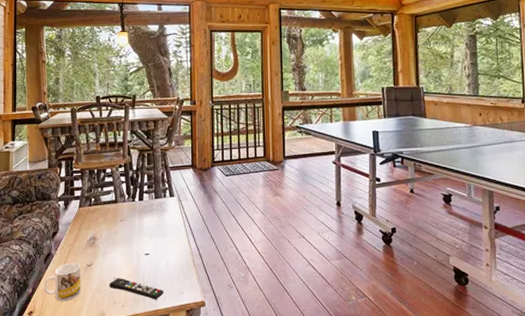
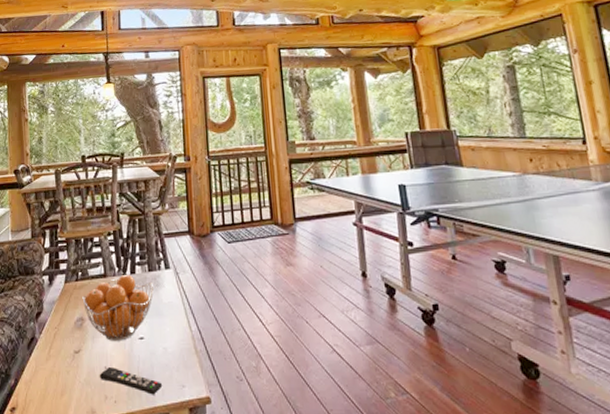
mug: present [44,262,81,301] -> none [27,348,68,395]
fruit basket: none [95,201,159,256] -> present [82,275,154,341]

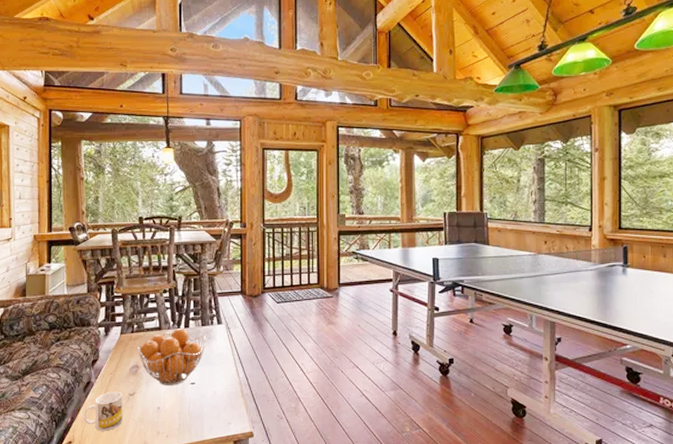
mug: none [27,348,68,395] -> present [83,391,123,431]
remote control: present [99,368,163,395] -> none [152,408,211,431]

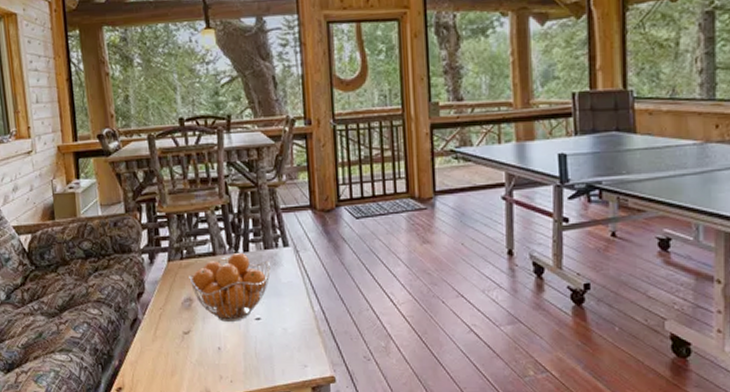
mug: present [83,391,123,431] -> none [132,329,178,376]

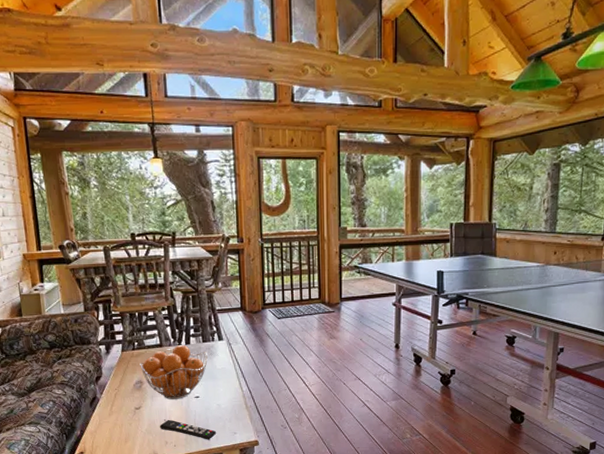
remote control: none [212,348,283,375] -> present [159,420,217,440]

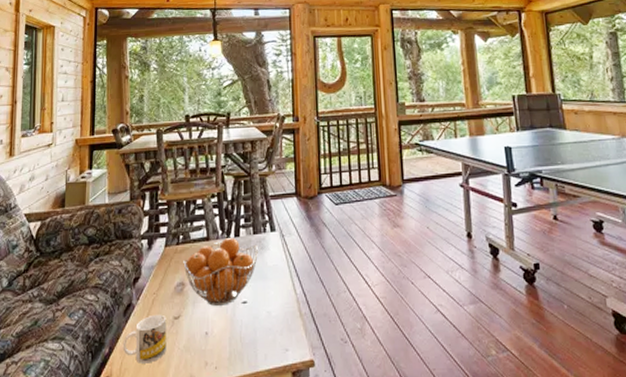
mug: none [92,405,131,442] -> present [122,314,166,363]
remote control: present [159,420,217,440] -> none [199,333,266,360]

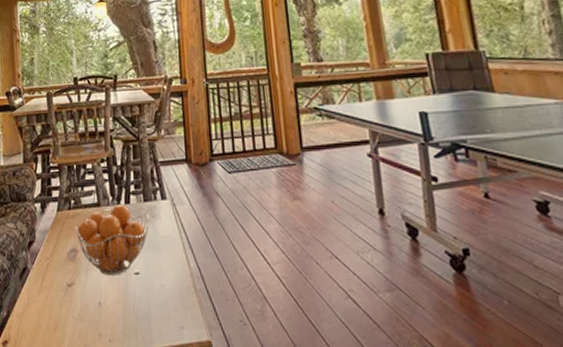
mug: present [122,314,166,363] -> none [19,280,61,330]

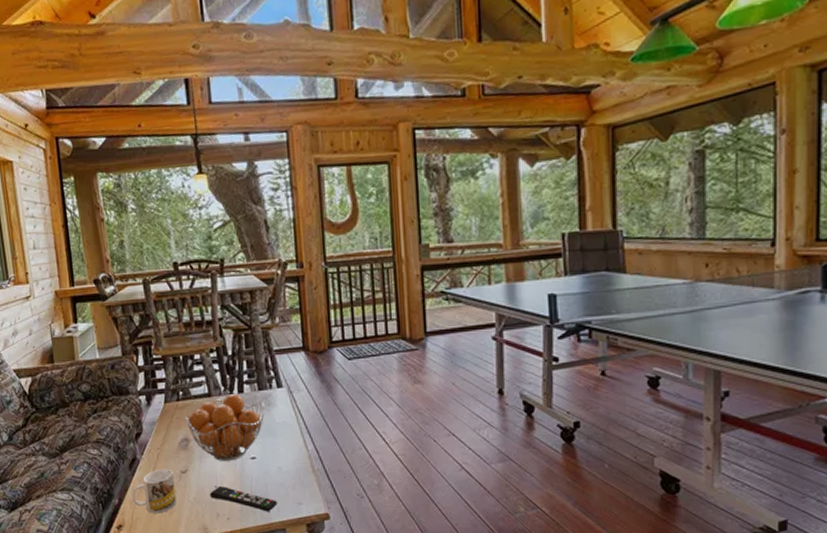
mug: none [19,280,61,330] -> present [131,468,177,513]
remote control: none [93,303,160,336] -> present [209,487,278,512]

